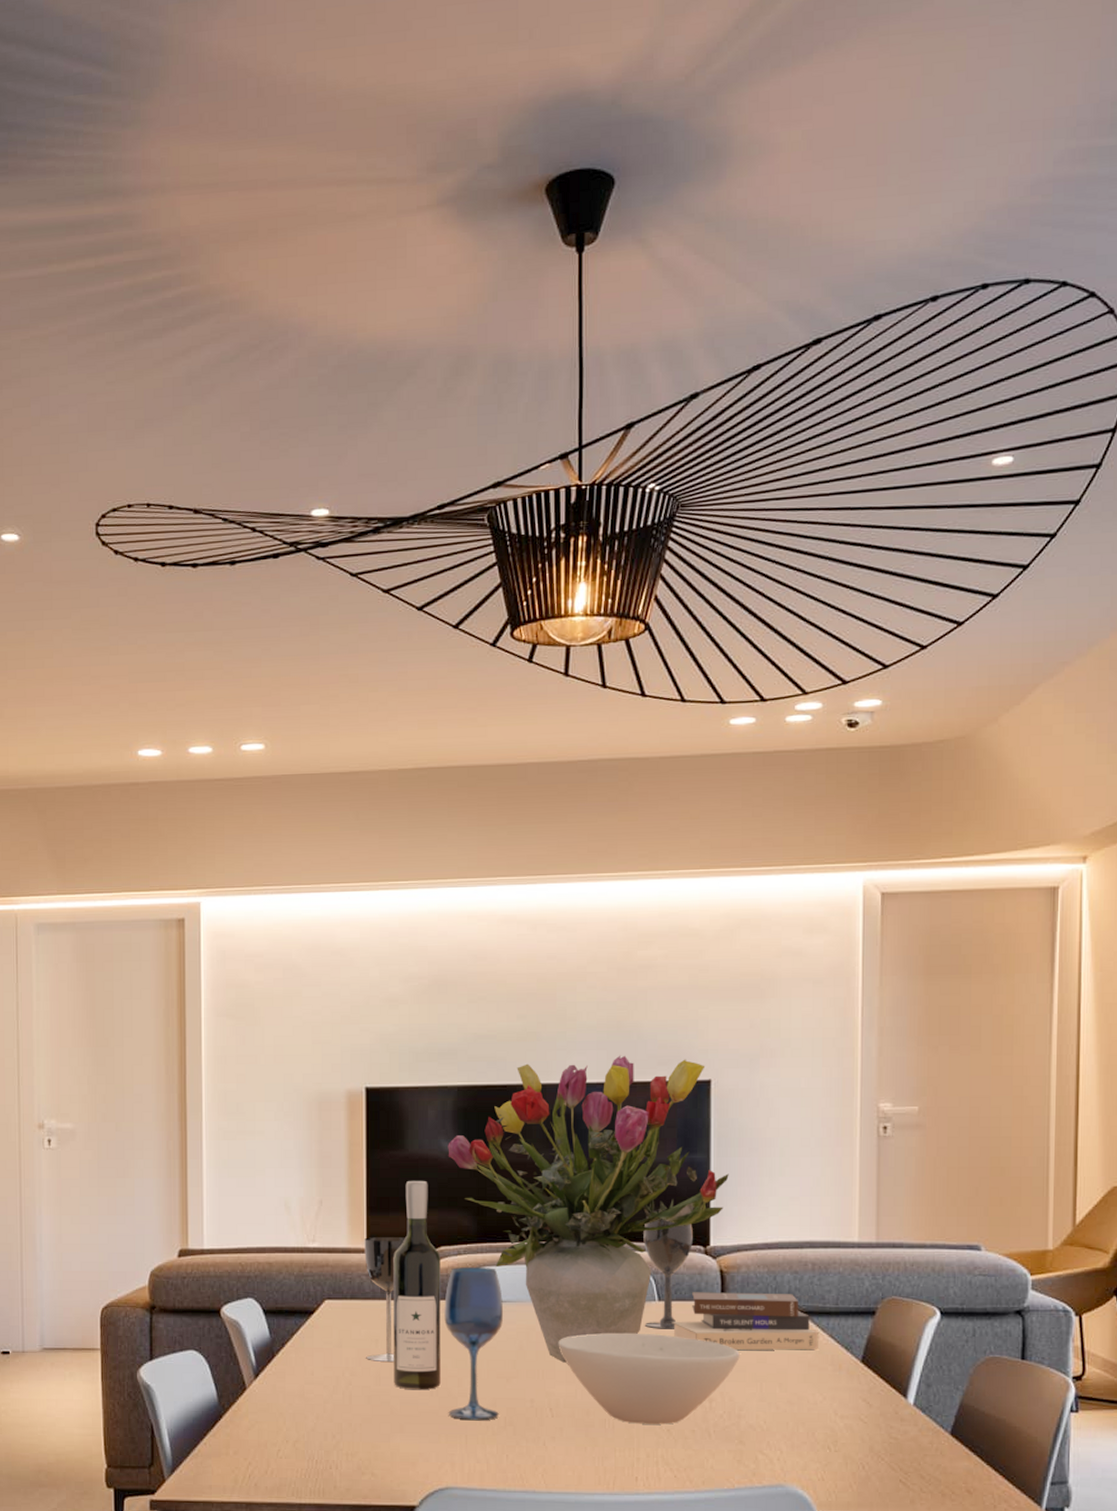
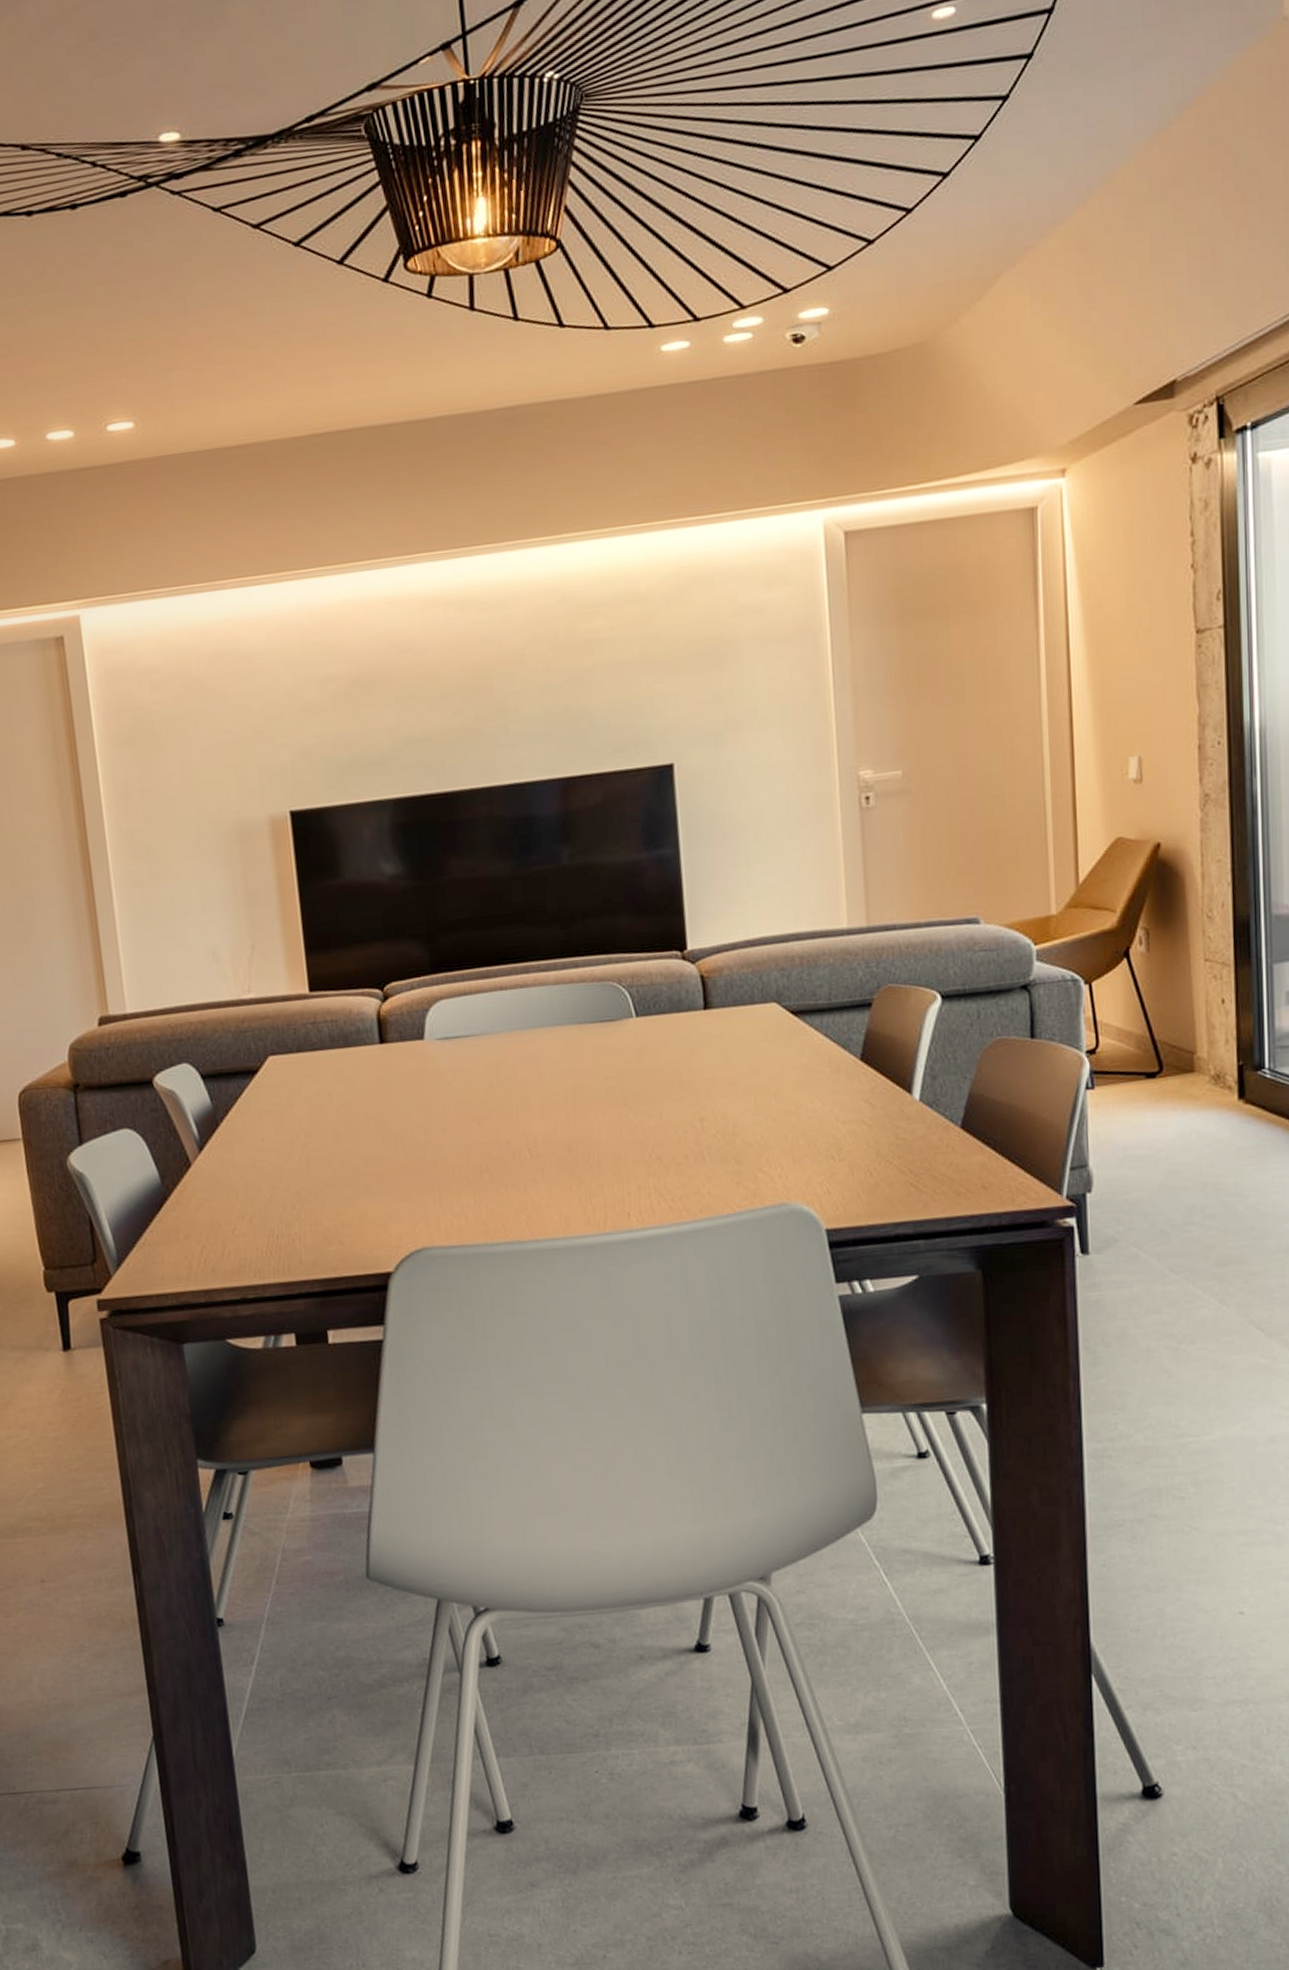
wine glass: present [364,1237,405,1362] -> none [306,976,353,1119]
bottle: present [393,1180,441,1389] -> none [339,910,406,1145]
wineglass: present [444,1267,503,1420] -> none [401,1000,473,1172]
flower arrangement: present [448,1055,729,1363] -> none [388,743,702,1097]
bowl: present [558,1332,740,1425] -> none [530,1053,730,1155]
wine glass: present [643,1209,693,1329] -> none [613,915,668,1048]
books: present [672,1292,819,1350] -> none [653,993,813,1062]

